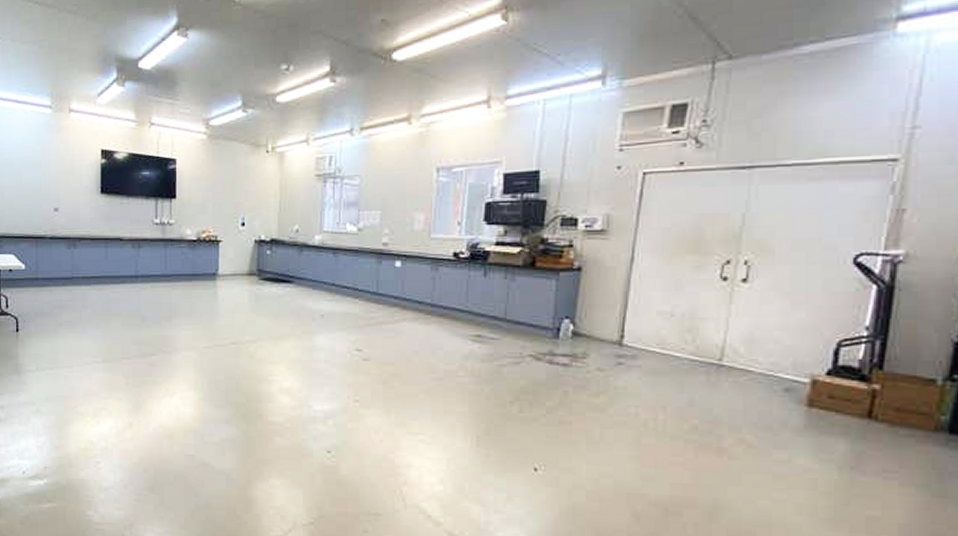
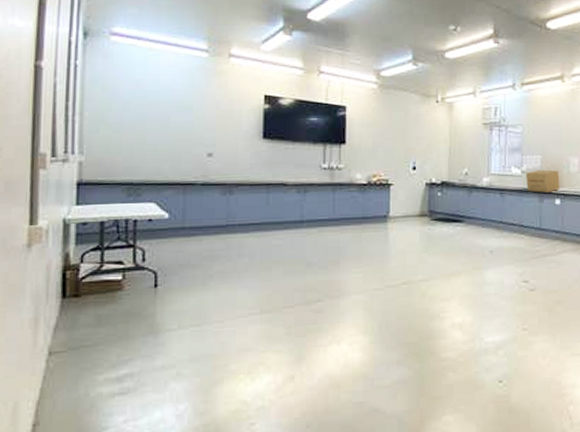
box: none [363,227,402,253] -> present [526,169,560,193]

